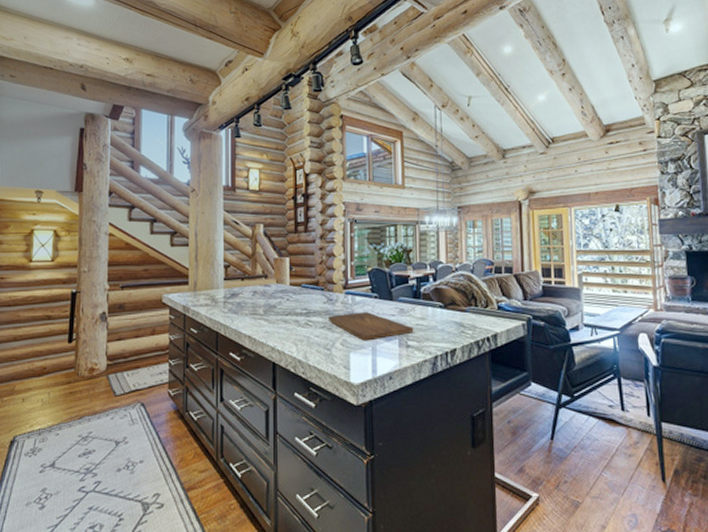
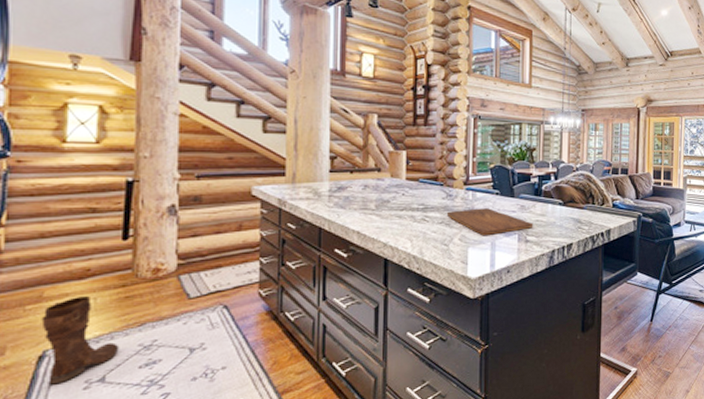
boot: none [13,391,65,467] -> present [41,296,120,385]

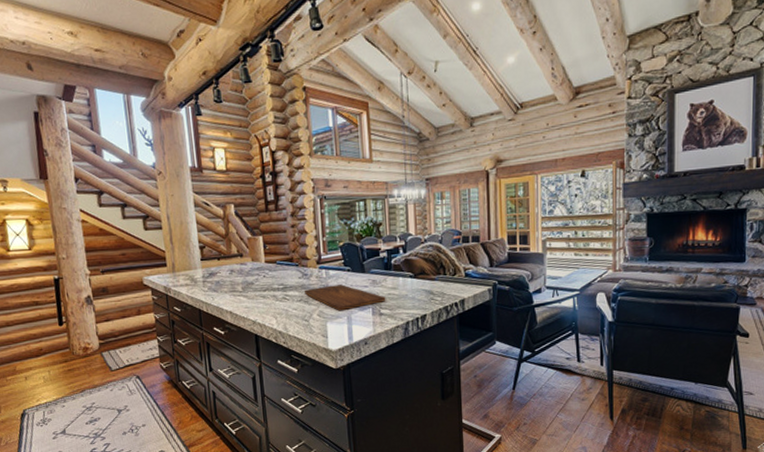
boot: present [41,296,120,385] -> none [18,370,71,435]

